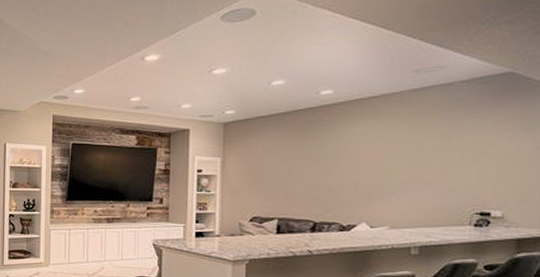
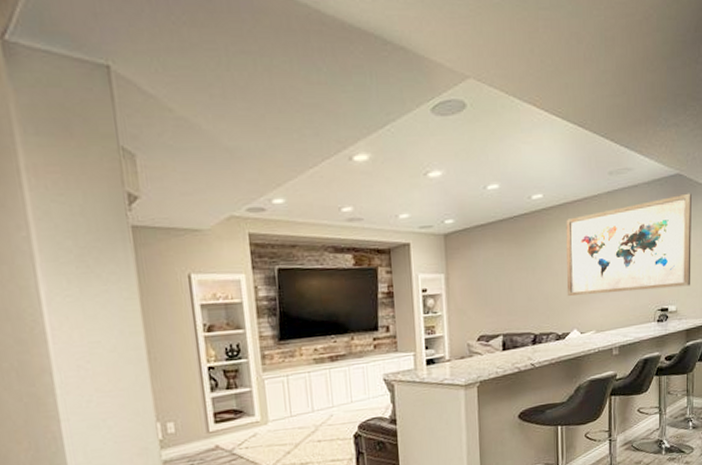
wall art: none [355,92,529,192] -> present [566,193,691,296]

